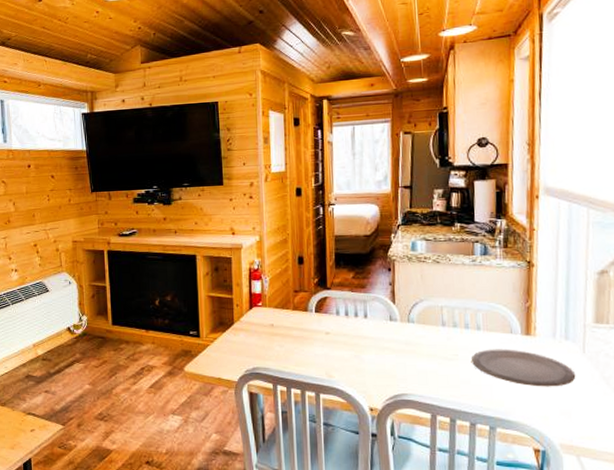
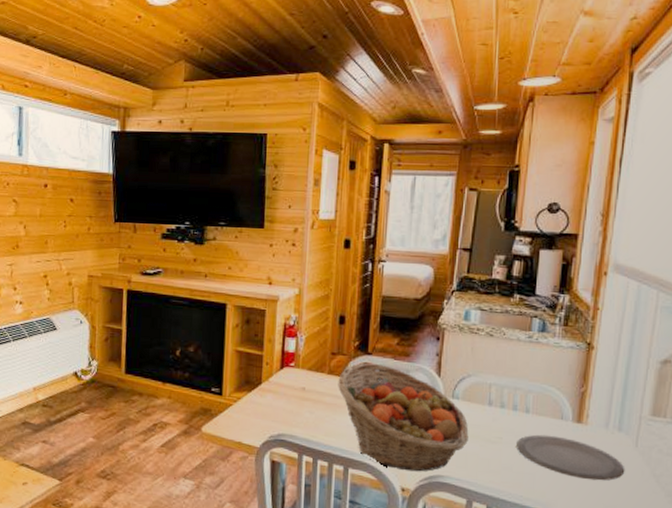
fruit basket: none [302,296,427,392] -> present [338,362,469,472]

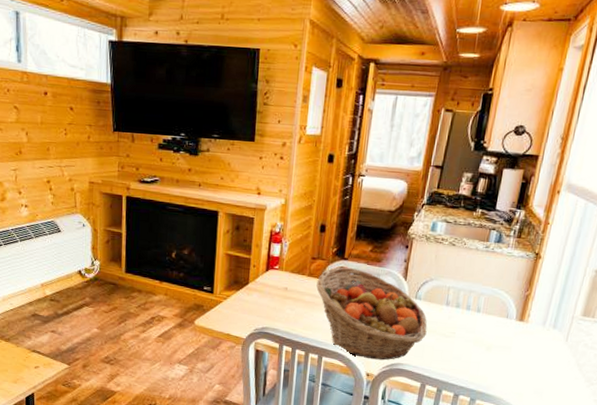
plate: present [517,434,625,481] -> none [466,330,555,369]

